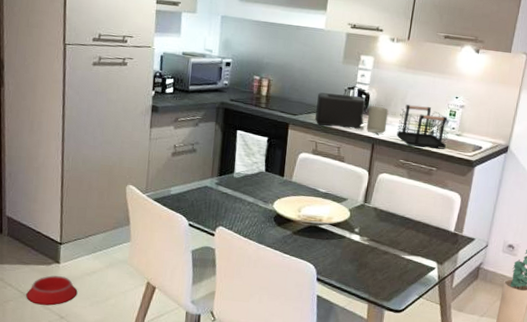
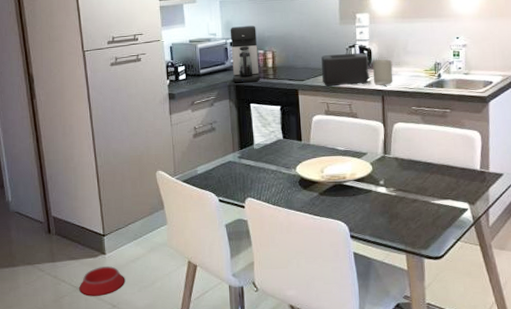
coffee maker: none [222,46,256,109] -> present [230,25,260,83]
dish rack: present [397,104,451,149] -> none [404,52,457,92]

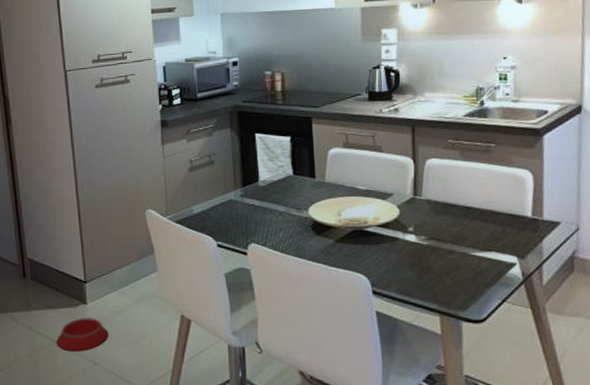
coffee maker: present [230,25,260,83] -> none [232,42,267,109]
toaster: present [321,52,370,86] -> none [339,74,397,114]
canister: present [366,57,400,87] -> none [393,81,434,116]

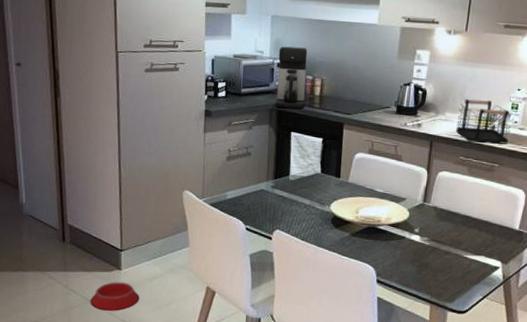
coffee maker: none [232,42,267,109] -> present [275,46,308,110]
dish rack: none [439,74,503,122] -> present [456,99,513,144]

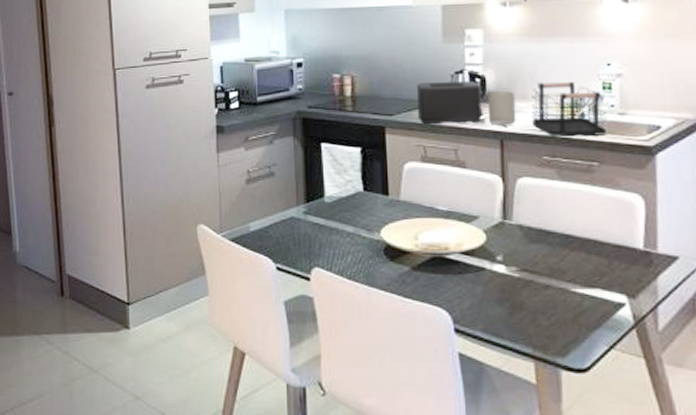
pet bowl: present [90,282,140,311] -> none [95,344,153,383]
coffee maker: present [275,46,308,110] -> none [297,42,334,116]
toaster: none [371,90,423,126] -> present [417,80,484,123]
canister: none [418,100,455,132] -> present [478,88,526,128]

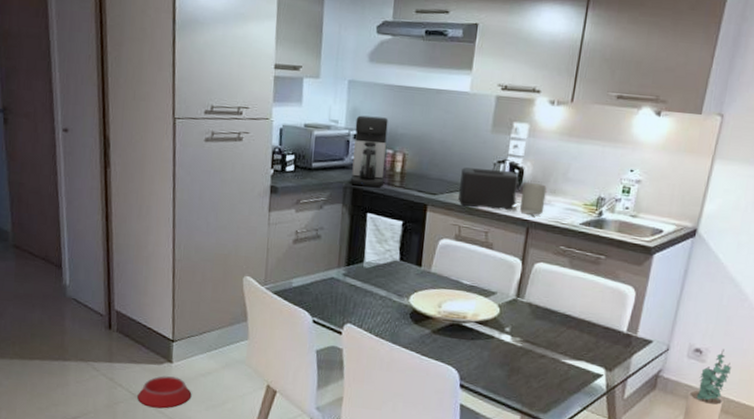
pet bowl: none [95,344,153,383] -> present [137,376,192,409]
coffee maker: none [297,42,334,116] -> present [350,115,389,188]
dish rack: present [531,82,608,136] -> none [556,180,624,234]

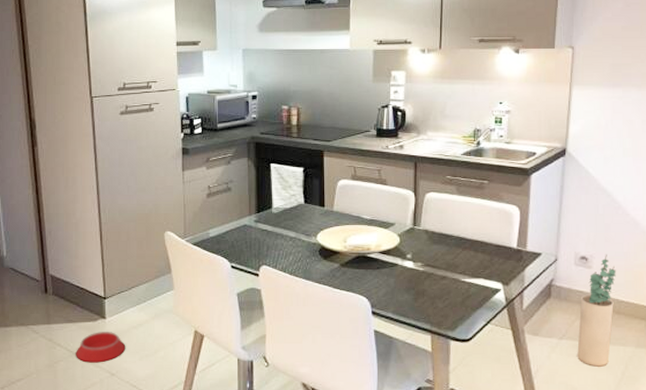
coffee maker: present [350,115,389,188] -> none [252,78,282,140]
toaster: present [458,167,520,210] -> none [351,113,403,148]
canister: present [513,181,556,218] -> none [399,120,436,153]

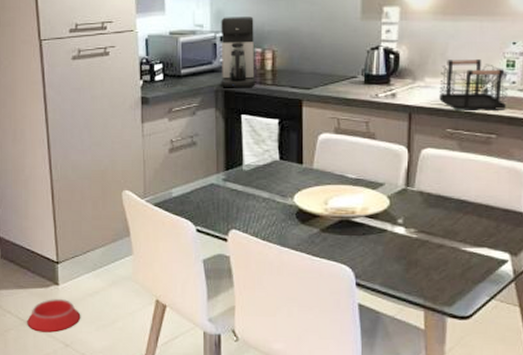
coffee maker: none [252,78,282,140] -> present [221,16,255,88]
dish rack: none [440,117,498,160] -> present [439,60,509,110]

